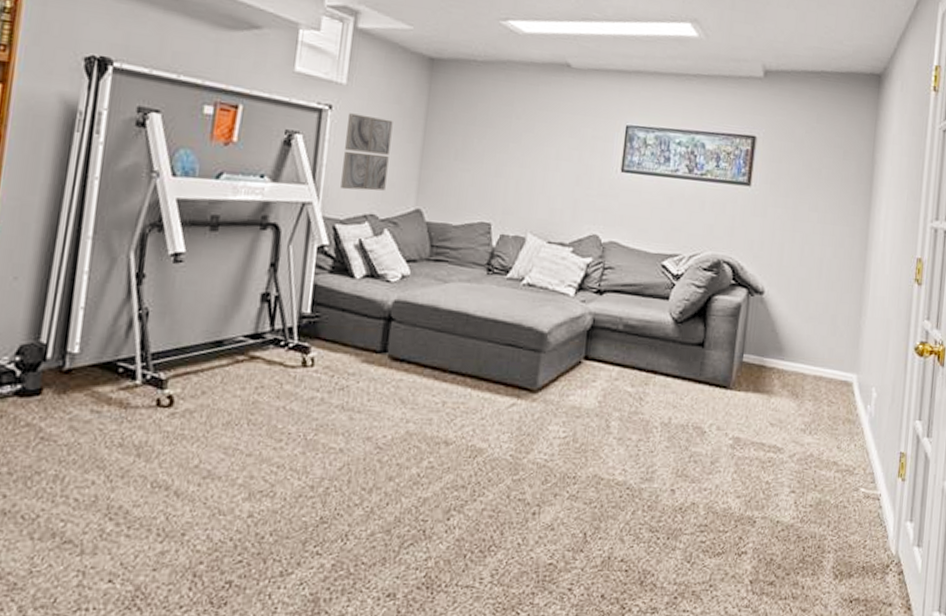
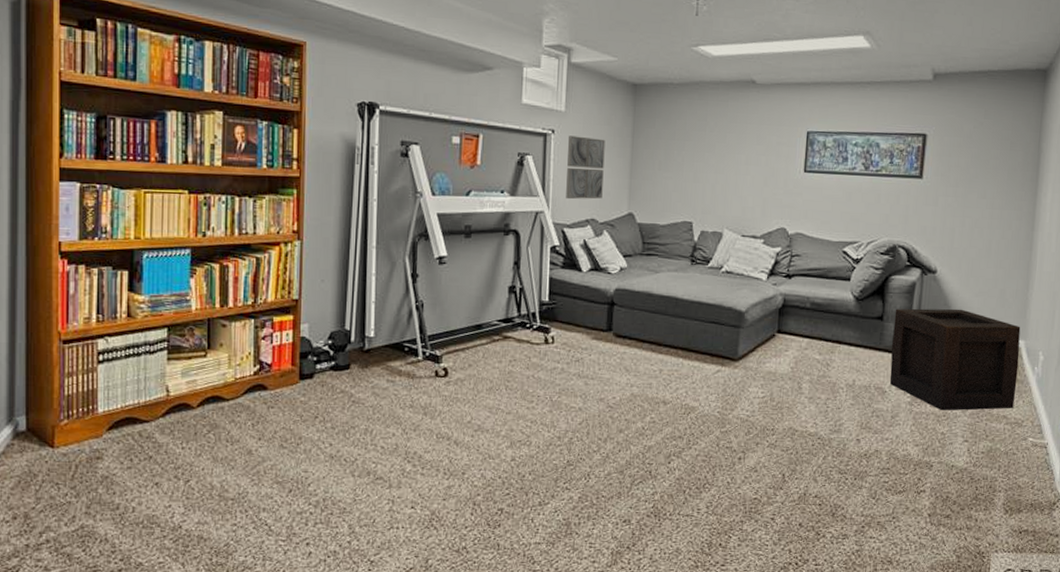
wooden crate: none [710,334,853,456] -> present [889,308,1021,411]

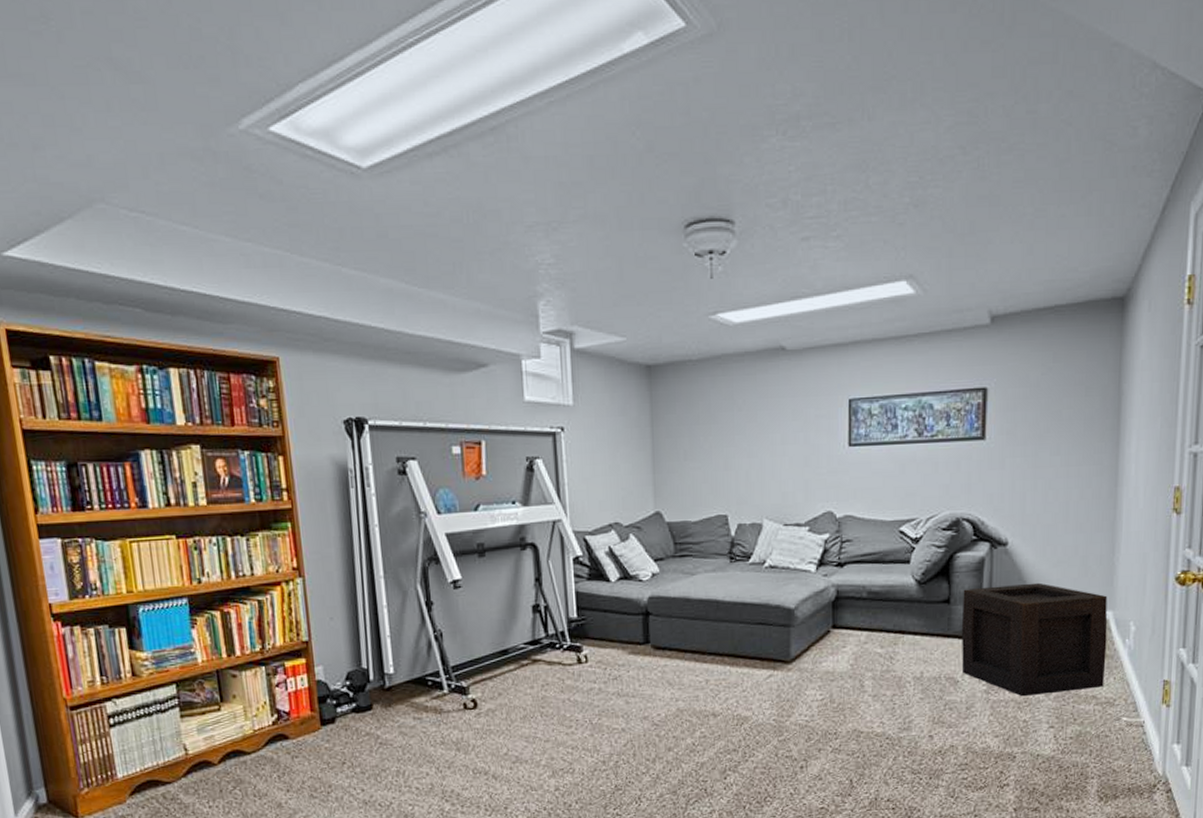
wall art: present [566,135,605,200] -> none [579,431,625,504]

